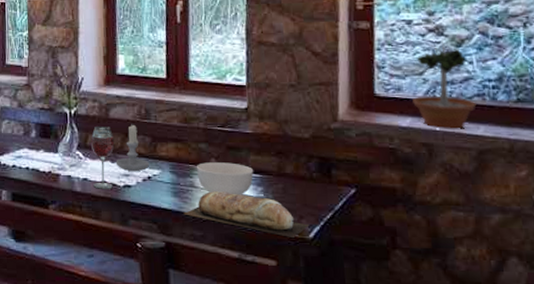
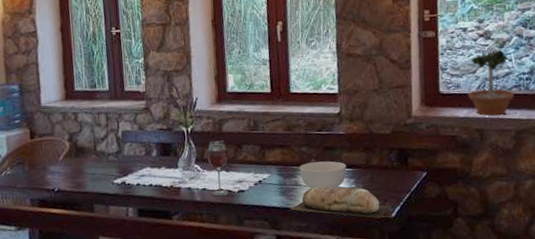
candle: present [115,124,149,171] -> none [230,136,259,178]

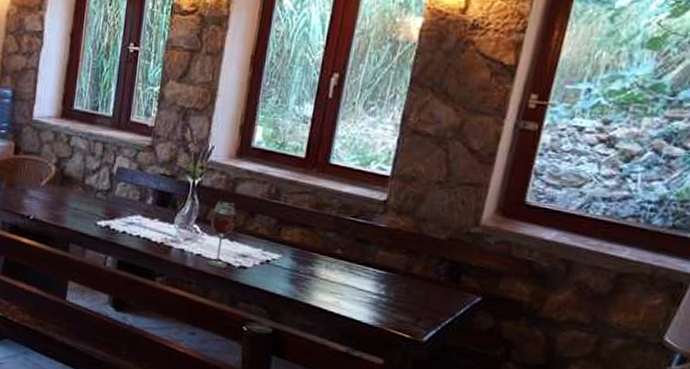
bread loaf: present [290,186,392,219] -> none [297,283,426,340]
bowl: present [299,161,347,189] -> none [319,252,380,291]
potted tree: present [468,43,515,117] -> none [563,153,632,249]

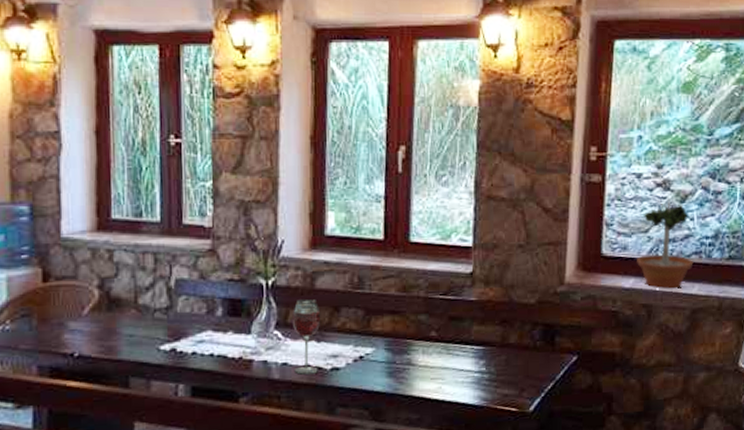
potted tree: none [563,153,632,249] -> present [637,195,694,289]

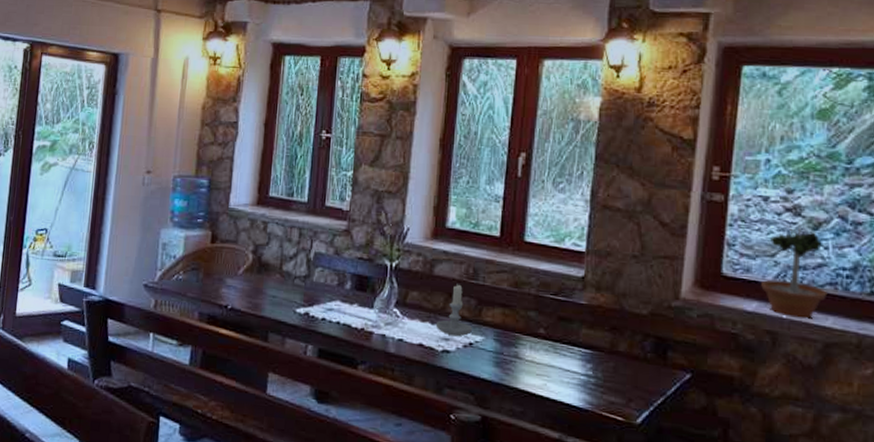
wineglass: present [291,298,321,375] -> none [409,282,437,353]
candle: none [322,295,361,351] -> present [435,284,472,336]

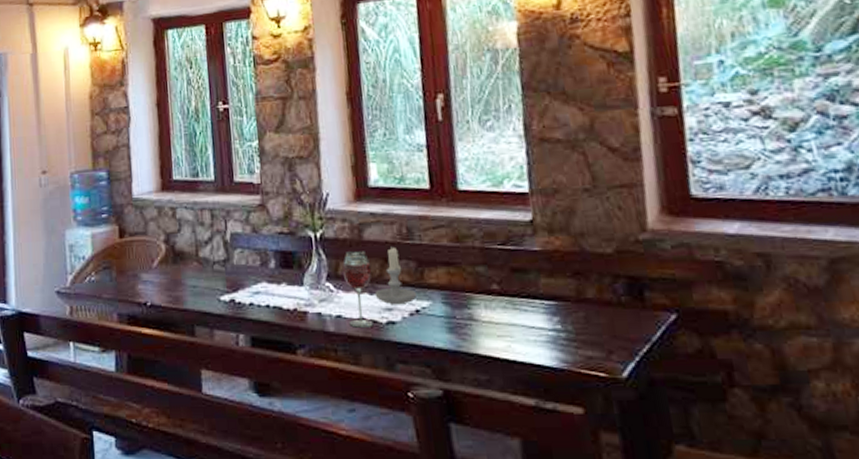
wineglass: none [409,282,437,353] -> present [342,250,374,328]
potted tree: present [761,221,828,319] -> none [739,124,822,235]

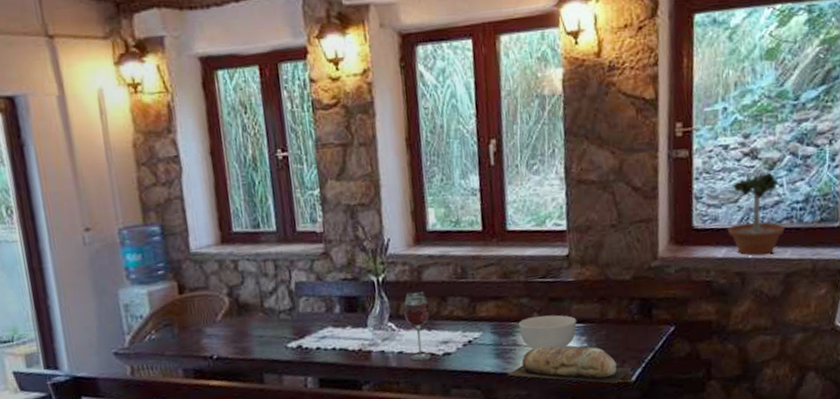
candle: present [375,246,416,304] -> none [432,285,469,338]
bread loaf: none [462,324,622,379] -> present [507,345,632,384]
bowl: none [474,288,547,328] -> present [518,315,577,349]
potted tree: none [739,124,822,235] -> present [728,164,785,257]

